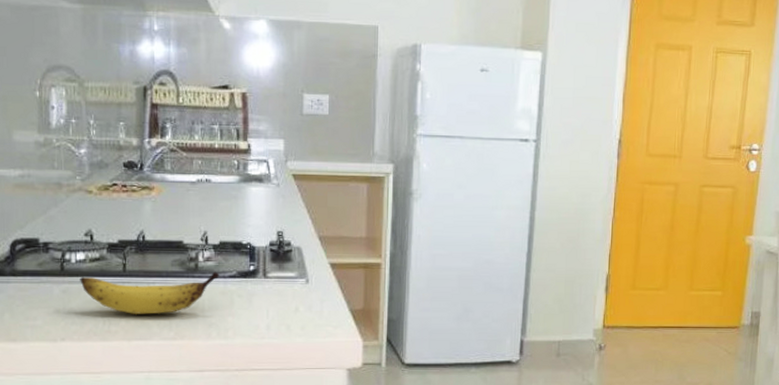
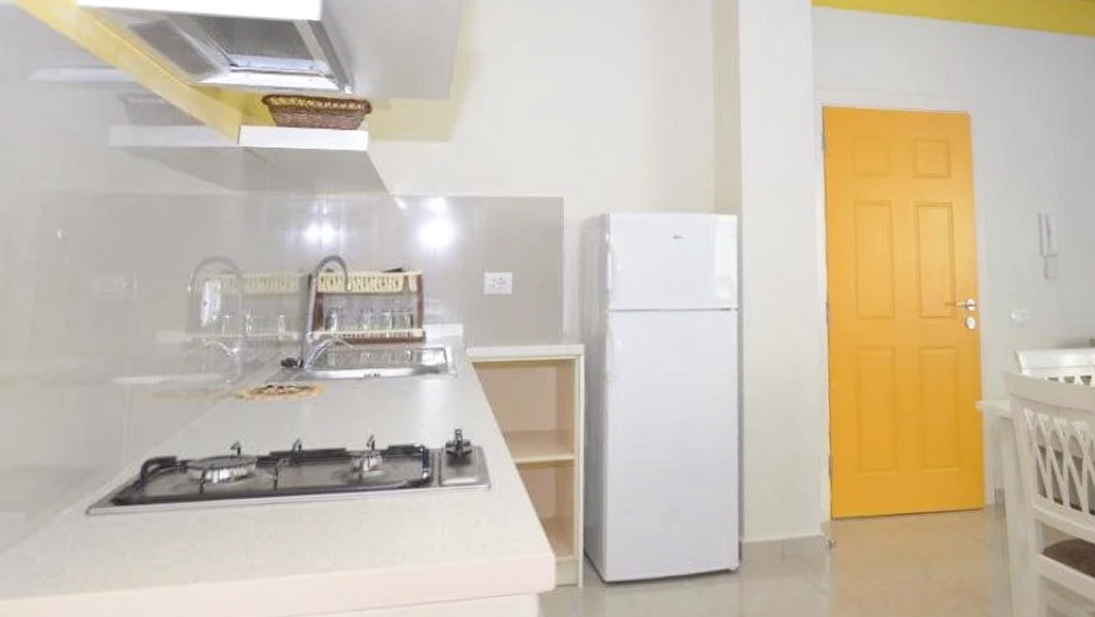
banana: present [80,271,220,314] -> none [221,482,388,542]

